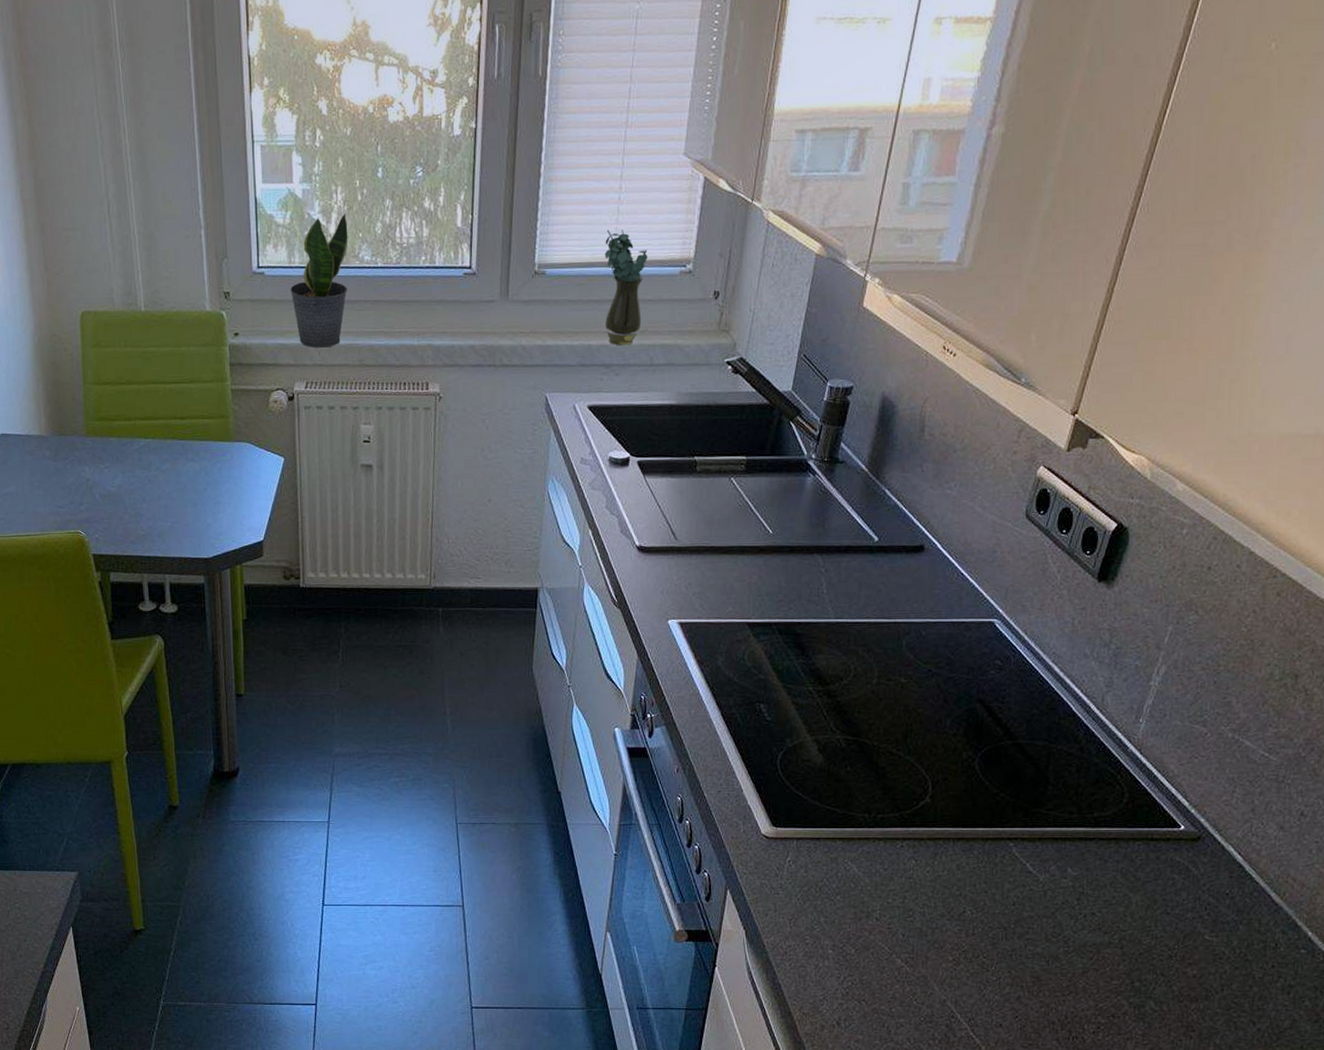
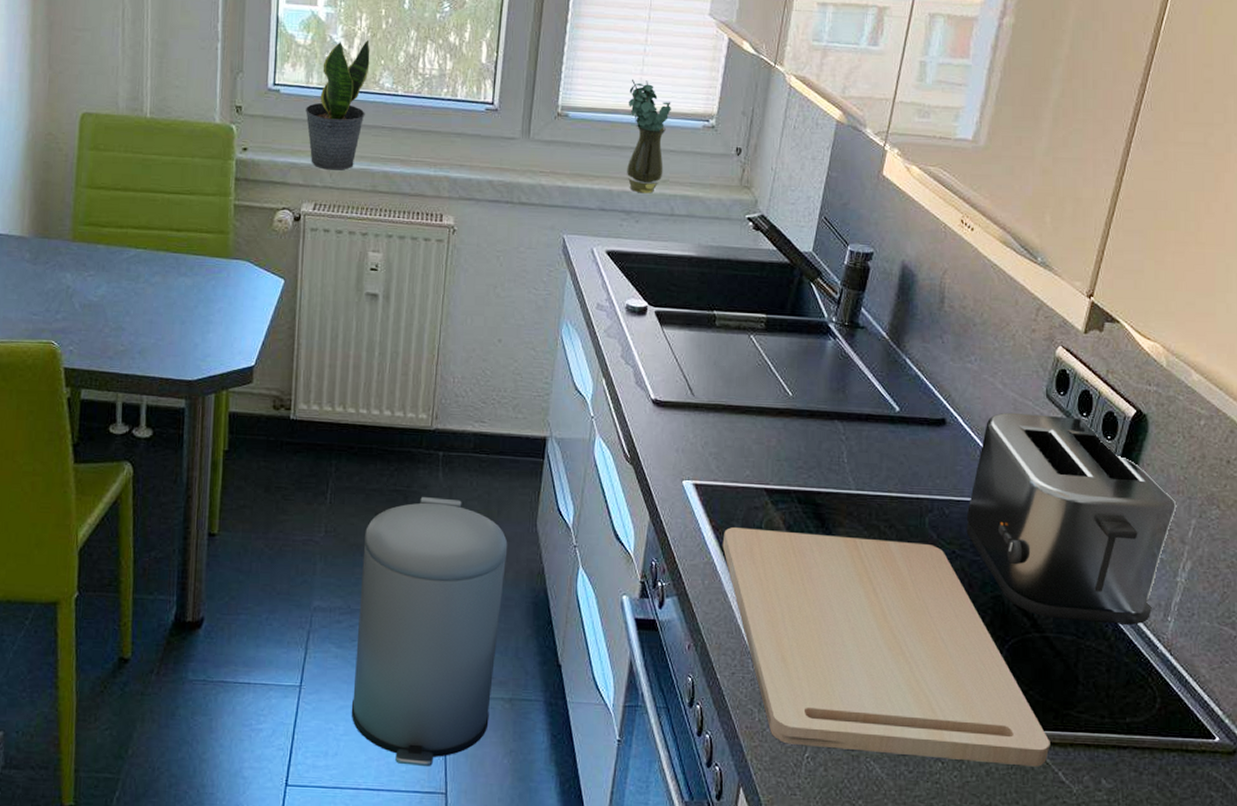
pedal bin: none [374,650,507,885] -> present [351,497,508,767]
cutting board: none [707,660,1019,860] -> present [722,527,1050,767]
toaster: none [942,534,1154,728] -> present [966,412,1177,625]

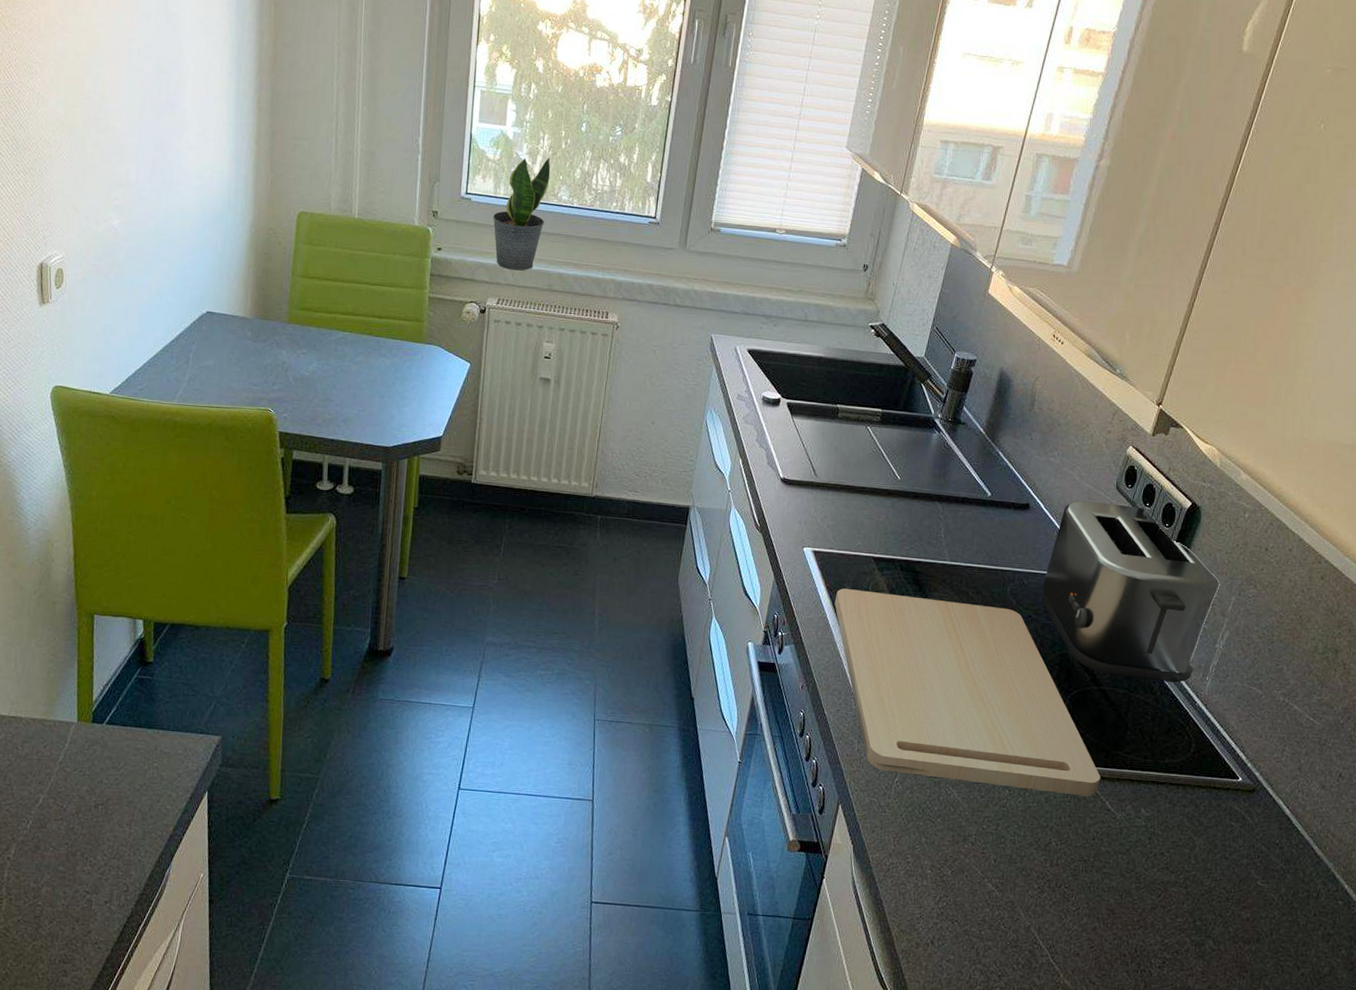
pedal bin: present [351,497,508,767] -> none [515,553,653,778]
vase: present [626,79,671,194] -> none [767,201,810,301]

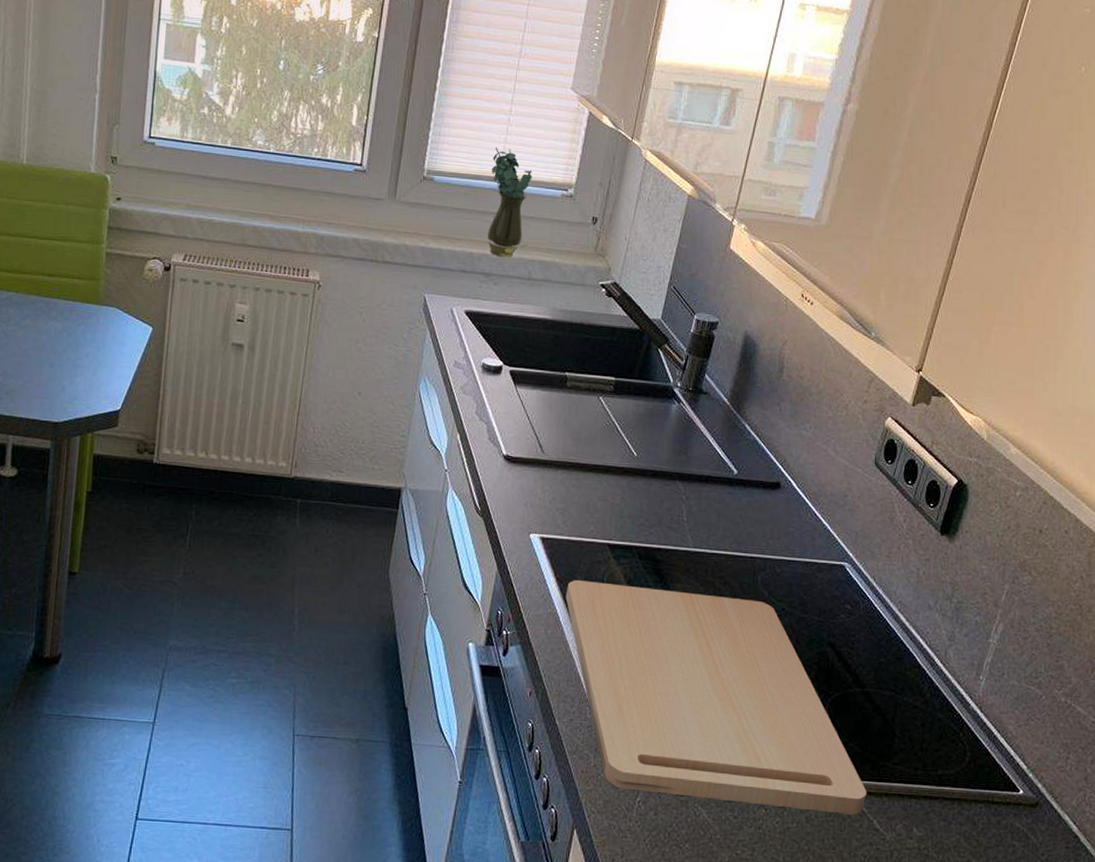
potted plant: present [493,157,551,271] -> none [179,98,245,223]
vase: none [767,201,810,301] -> present [486,147,532,258]
toaster: present [1041,500,1220,683] -> none [796,478,992,683]

